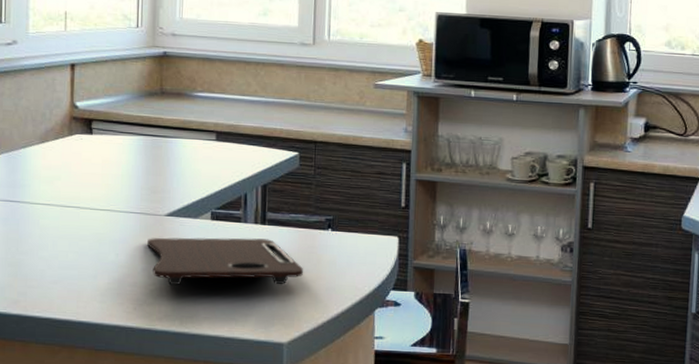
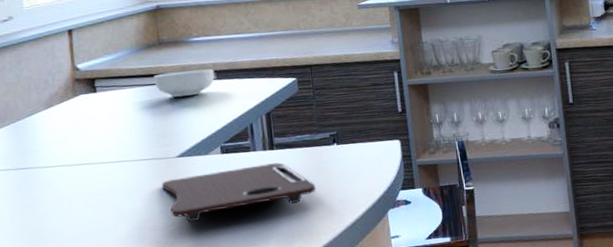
cereal bowl: none [152,125,215,153] -> present [154,68,215,97]

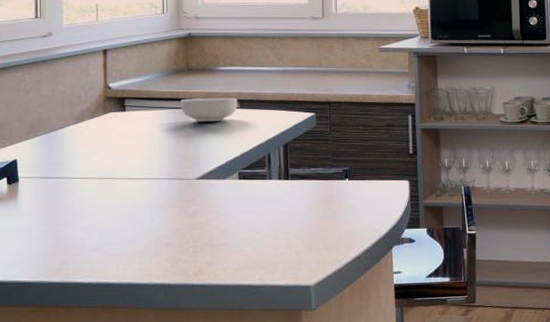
cutting board: present [162,162,316,223] -> none [181,192,326,242]

